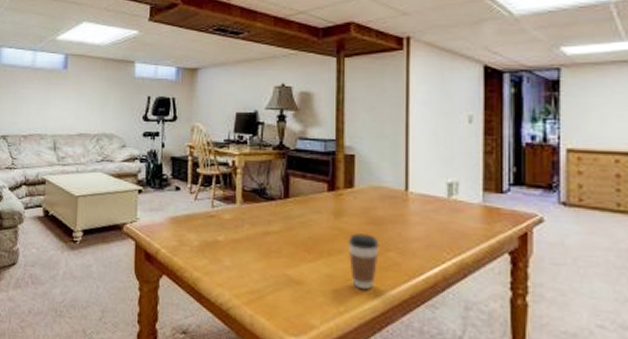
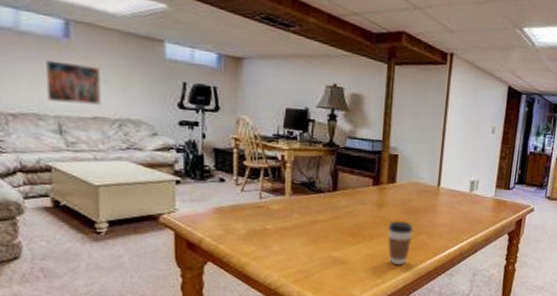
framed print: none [48,88,86,123] -> present [45,60,101,105]

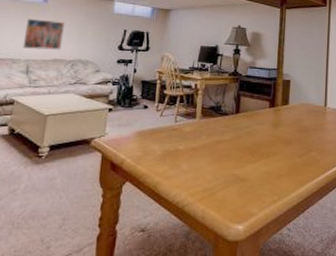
coffee cup: present [387,221,414,265] -> none [282,139,305,181]

